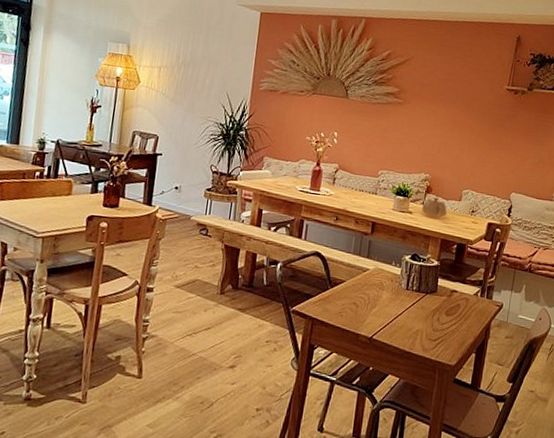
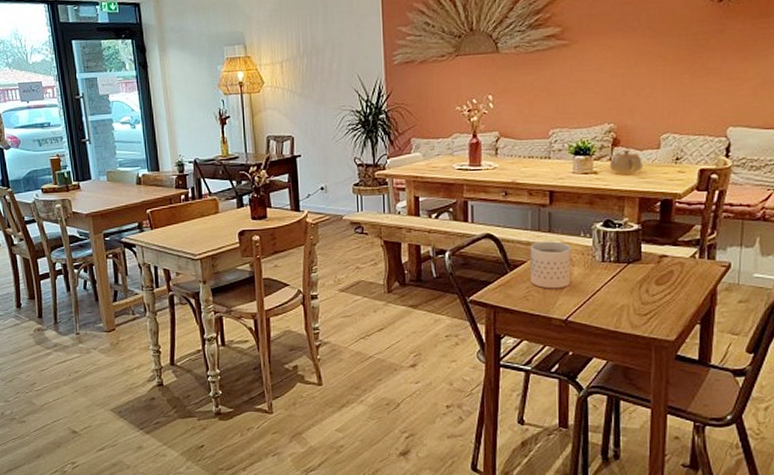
mug: none [346,264,384,309] -> present [529,241,572,289]

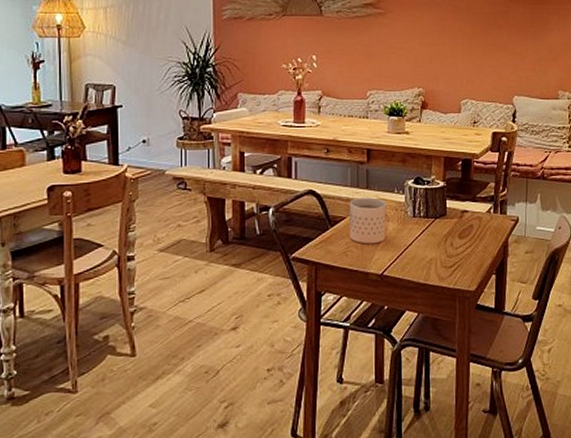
teapot: present [609,149,643,176] -> none [418,112,447,136]

